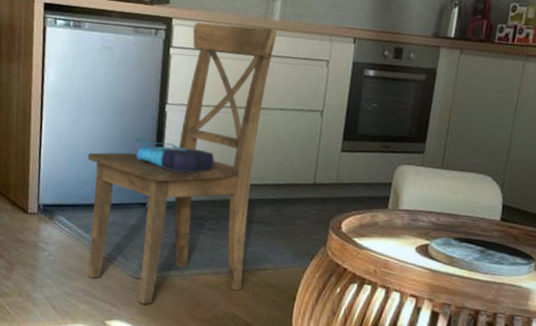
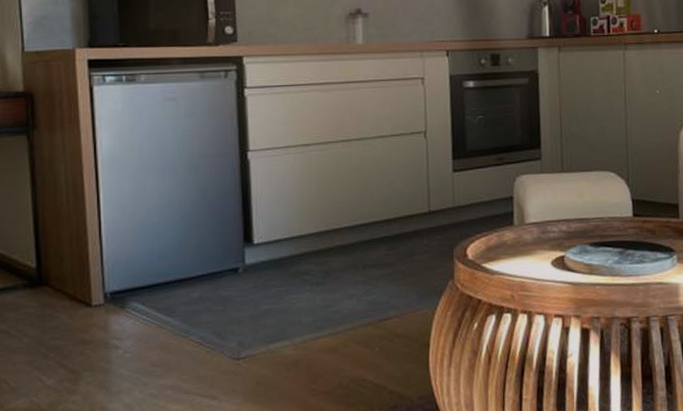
dining chair: present [87,22,277,305] -> none [160,53,366,389]
tote bag: present [134,138,215,173] -> none [215,194,313,226]

